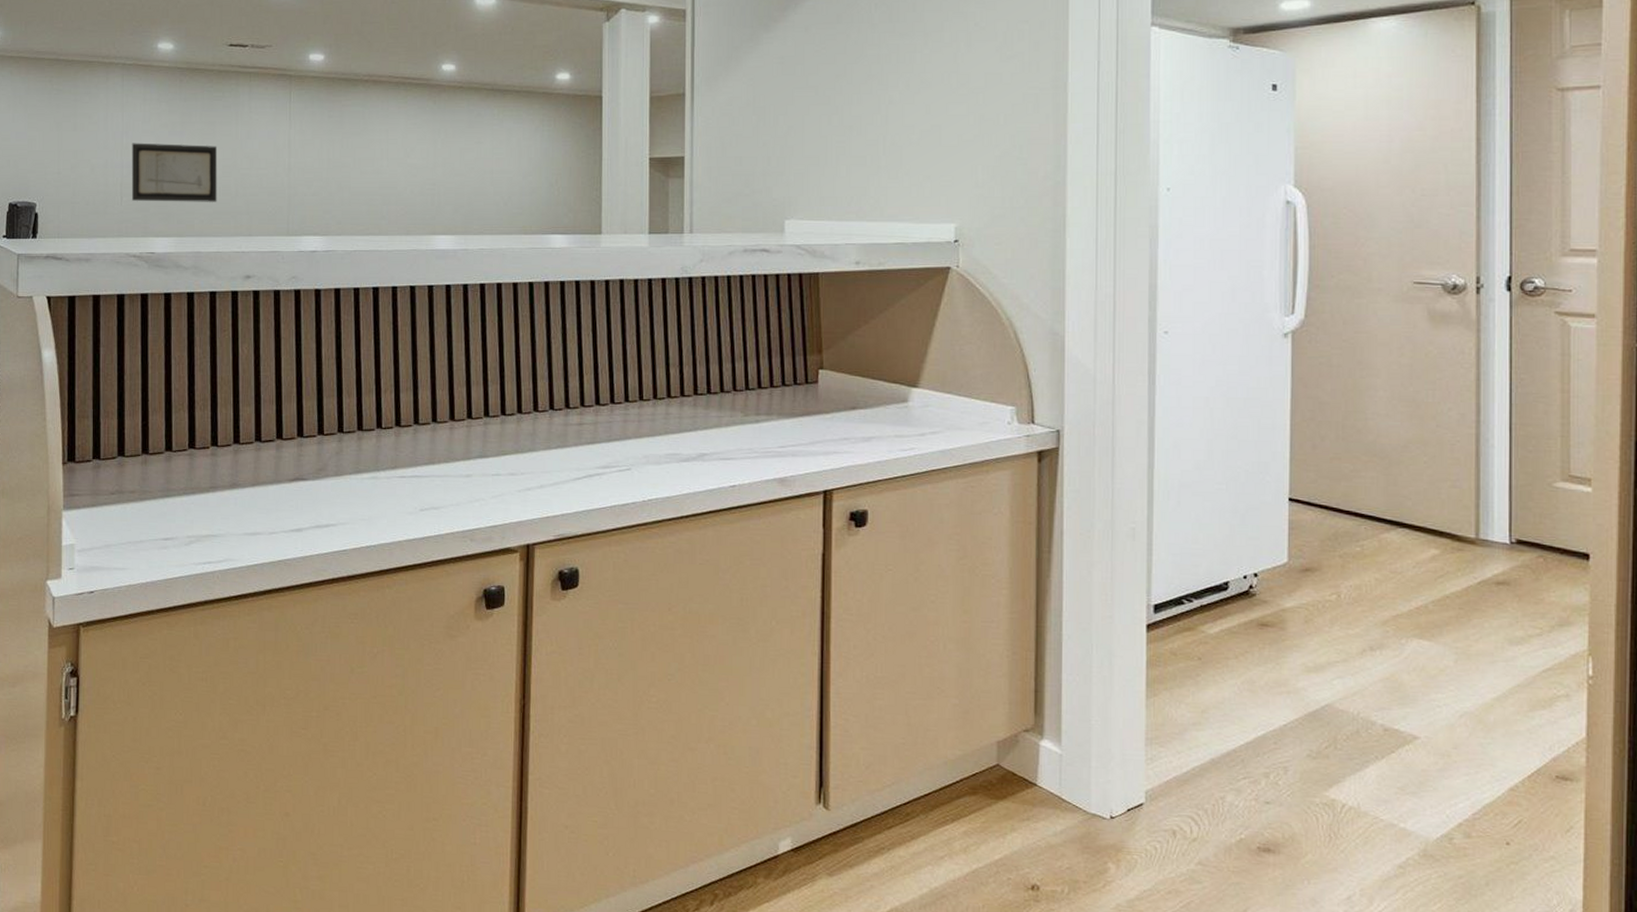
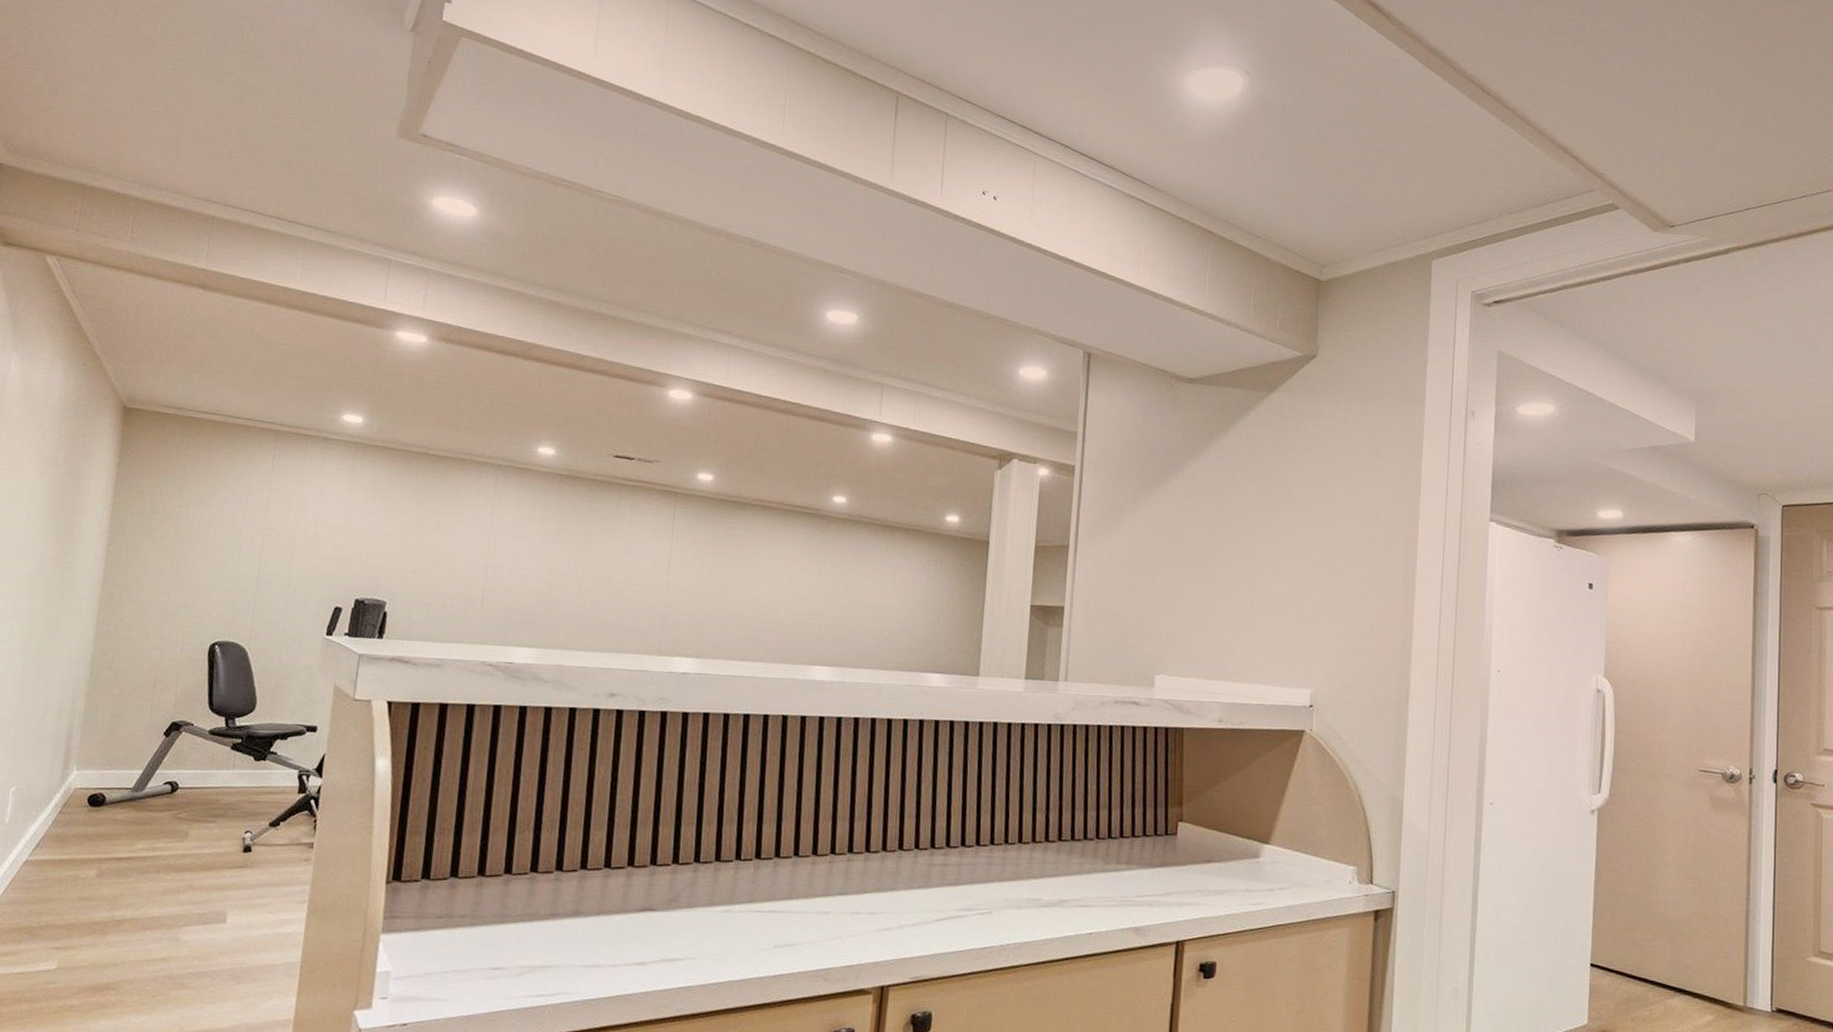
wall art: present [131,143,218,202] -> none [493,547,592,615]

